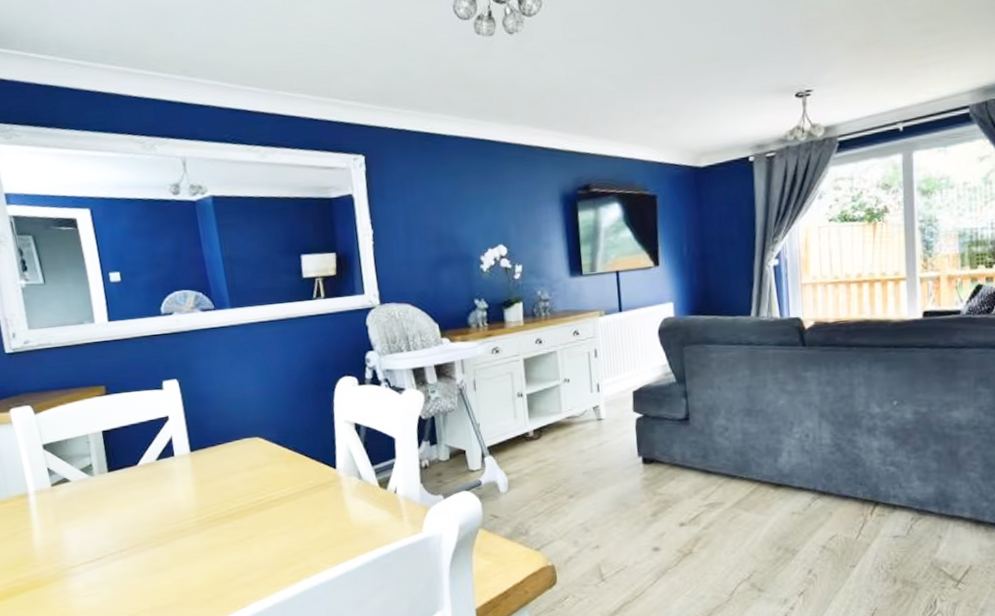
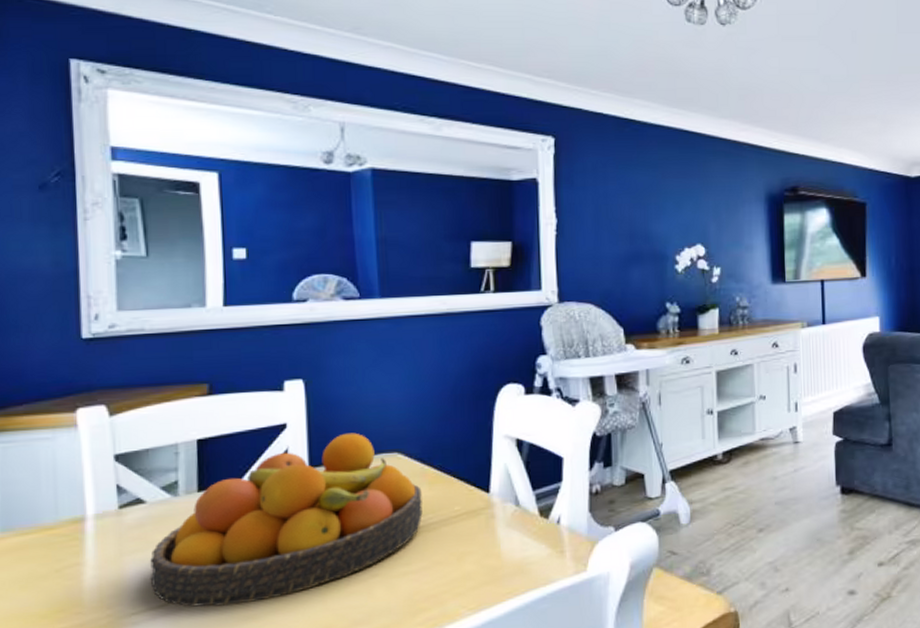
fruit bowl: none [80,422,284,562] -> present [150,432,423,607]

